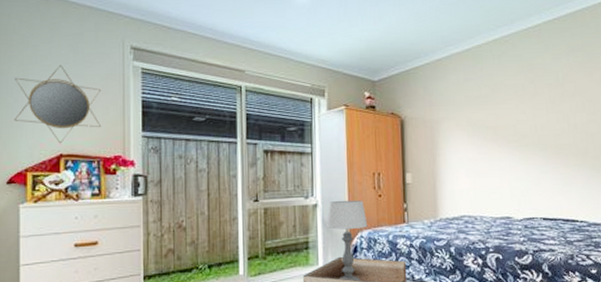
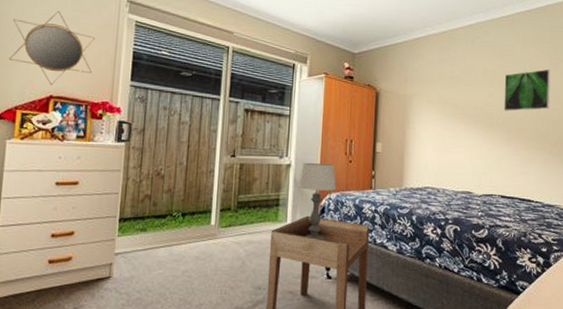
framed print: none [536,79,587,128] -> present [504,69,551,112]

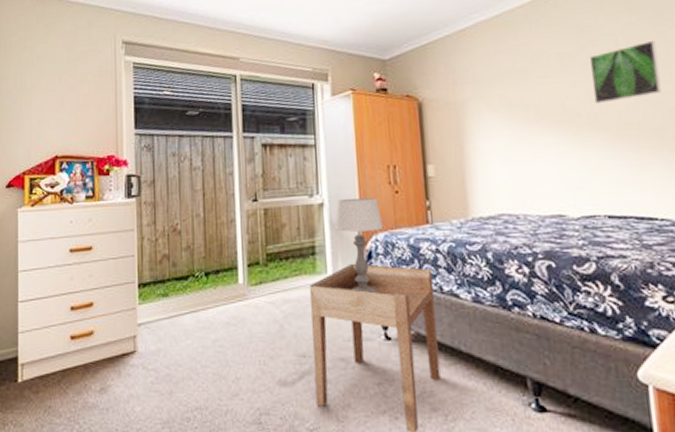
home mirror: present [9,10,96,86] -> none [12,64,95,146]

